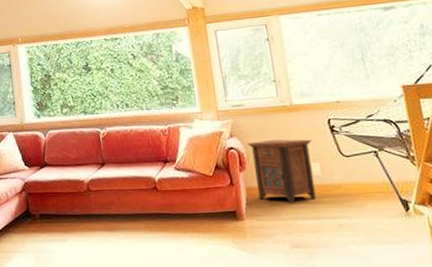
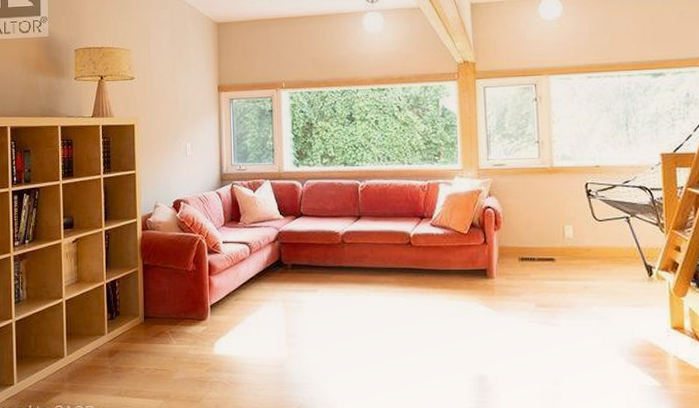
nightstand: present [247,139,316,203] -> none [505,200,567,264]

